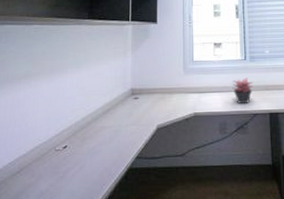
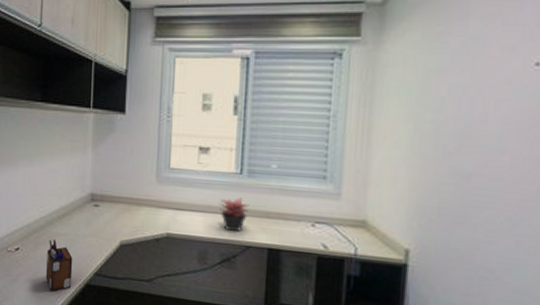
desk organizer: none [91,132,117,181] -> present [45,238,73,292]

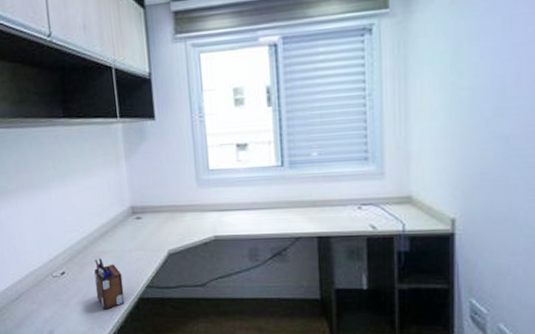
succulent plant: present [219,198,250,232] -> none [264,190,295,226]

